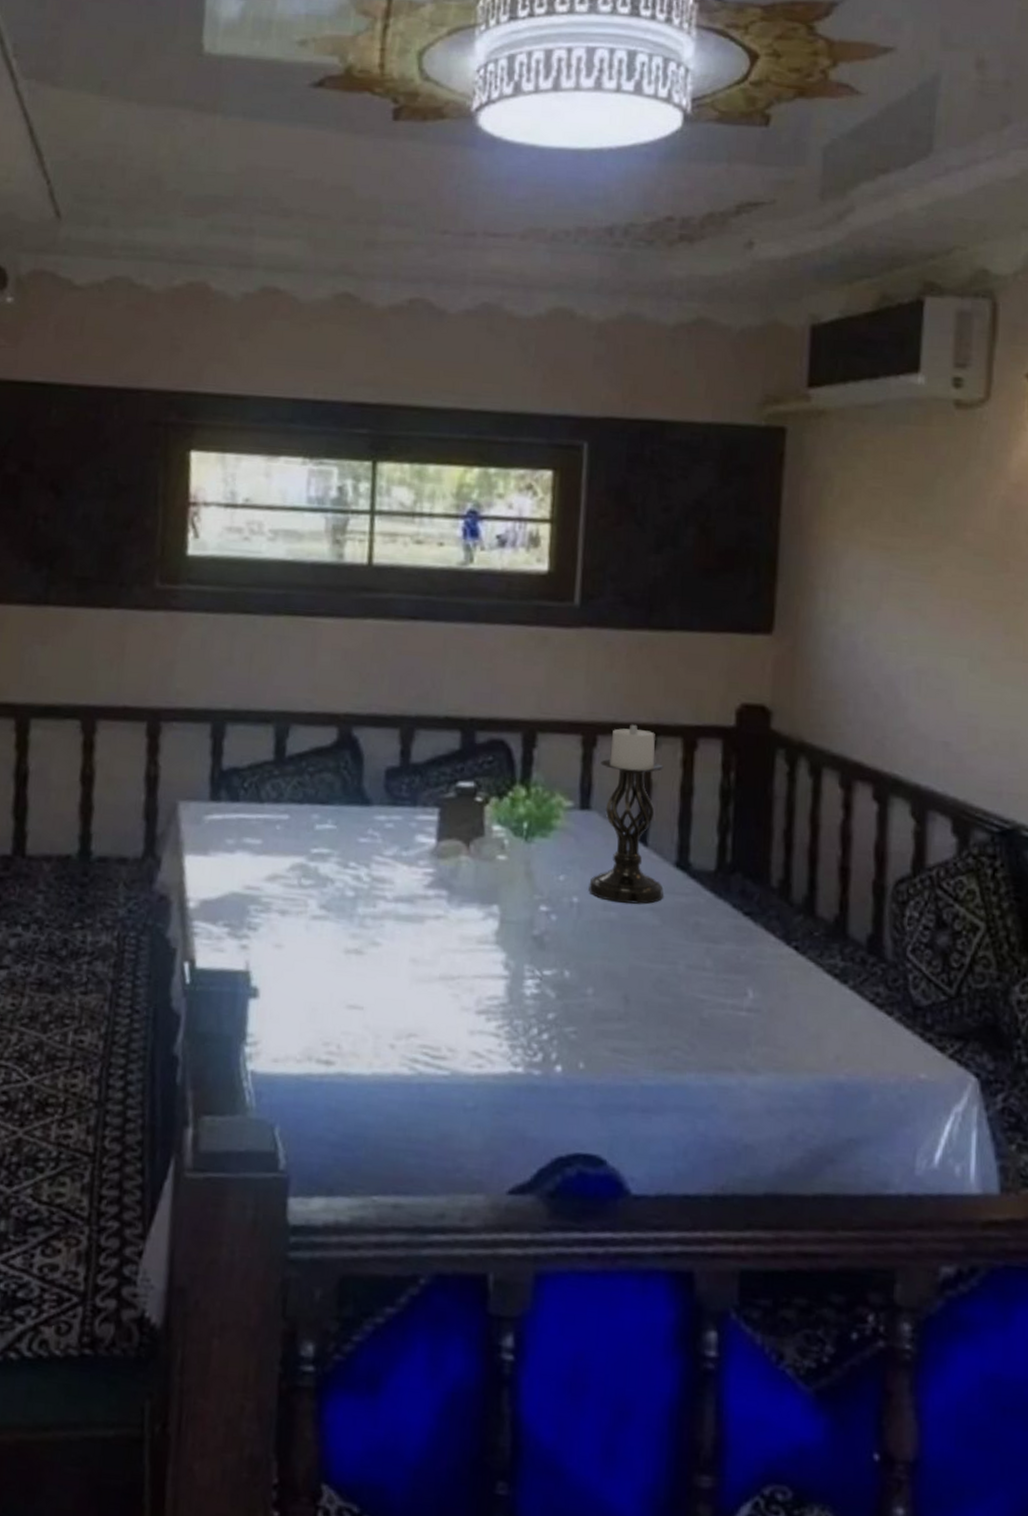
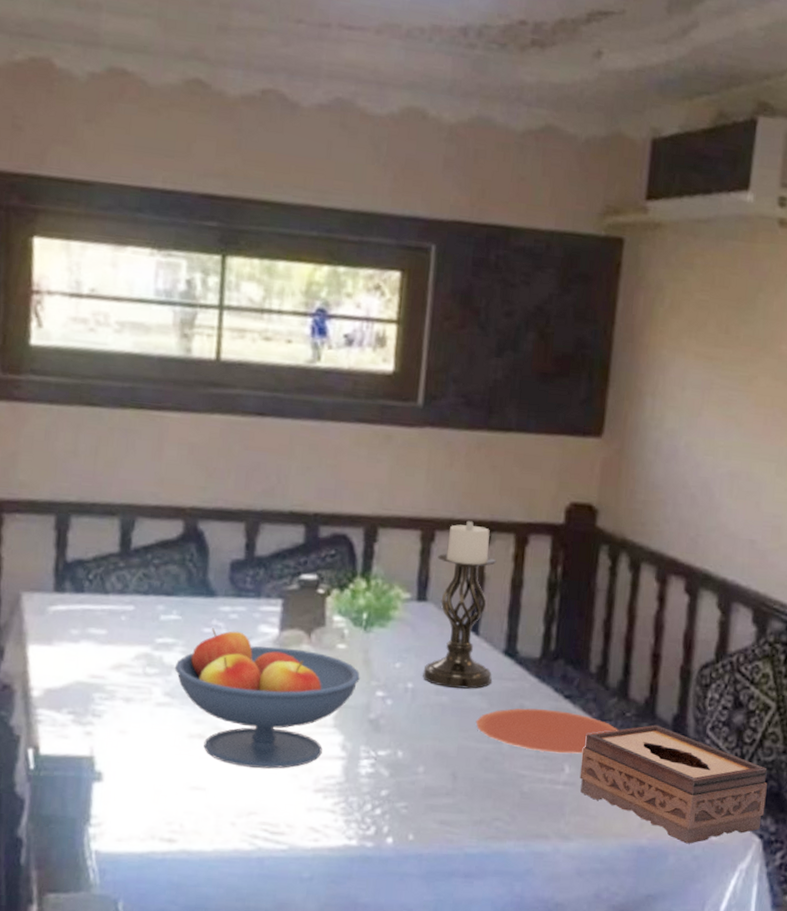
fruit bowl: none [330,838,522,988] -> present [174,628,360,769]
plate: none [647,925,806,977] -> present [475,708,618,754]
tissue box: none [765,945,981,1082] -> present [579,724,767,844]

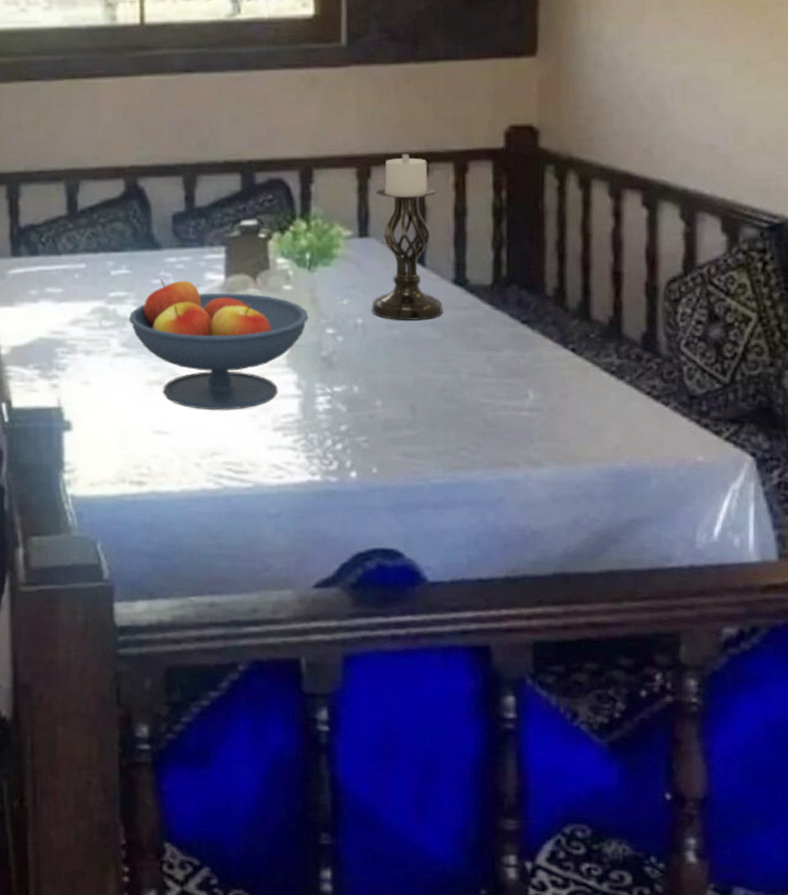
plate: present [475,708,618,754] -> none [430,336,583,380]
tissue box: present [579,724,767,844] -> none [545,344,755,466]

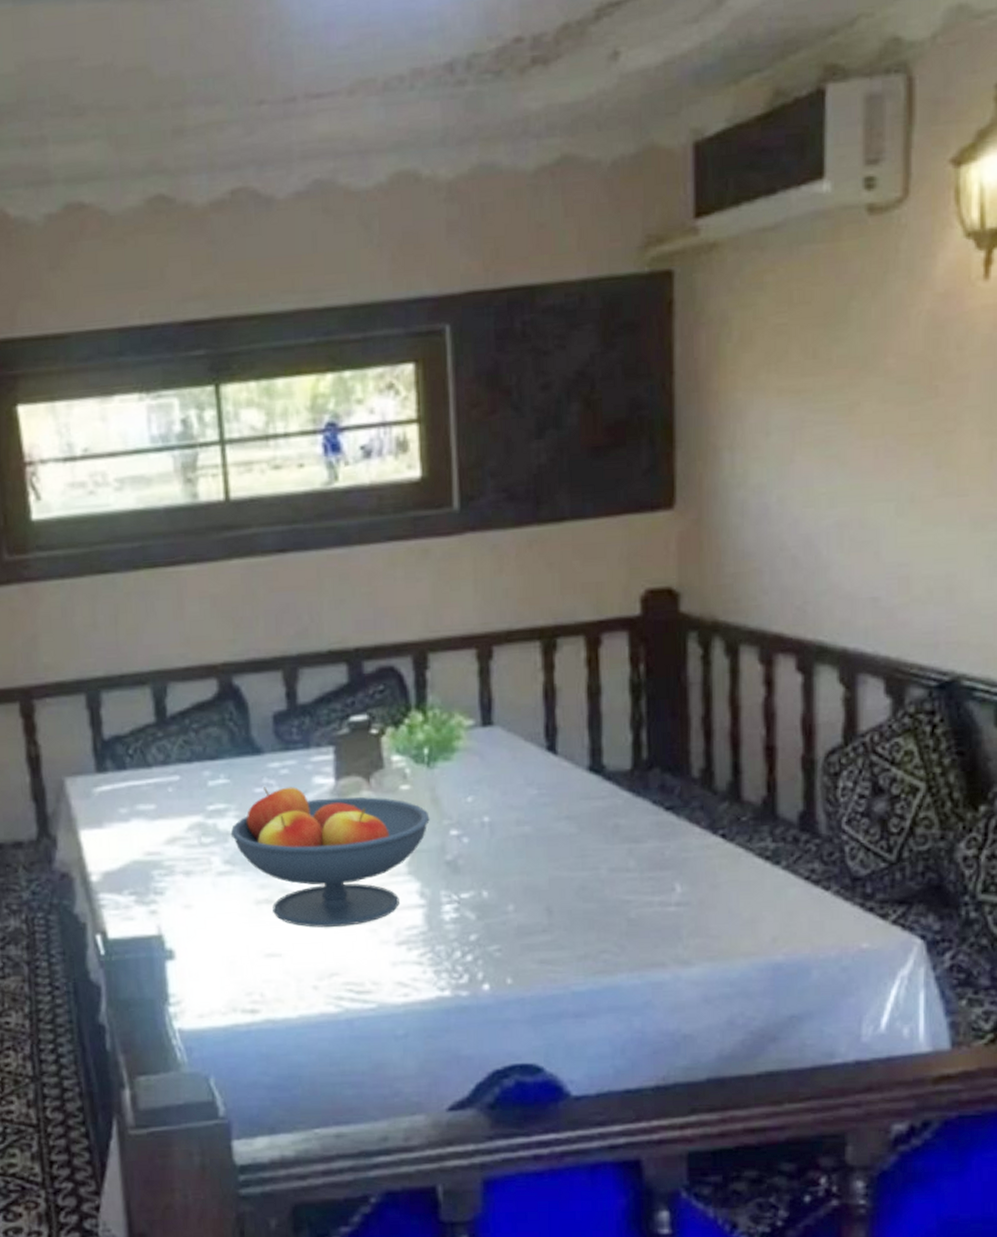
candle holder: present [372,154,443,322] -> none [499,629,578,816]

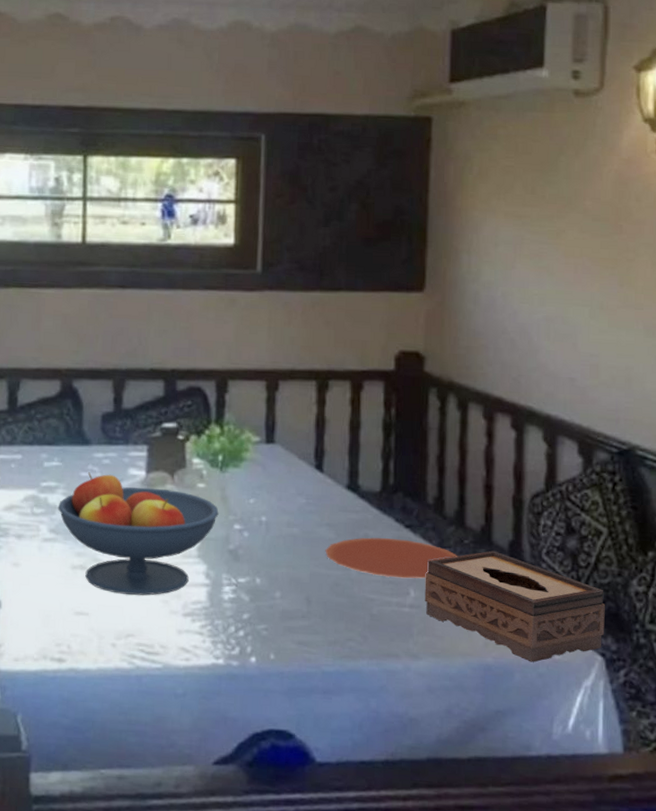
plate: none [566,825,734,872] -> present [325,537,458,579]
tissue box: none [693,826,925,955] -> present [424,550,605,662]

